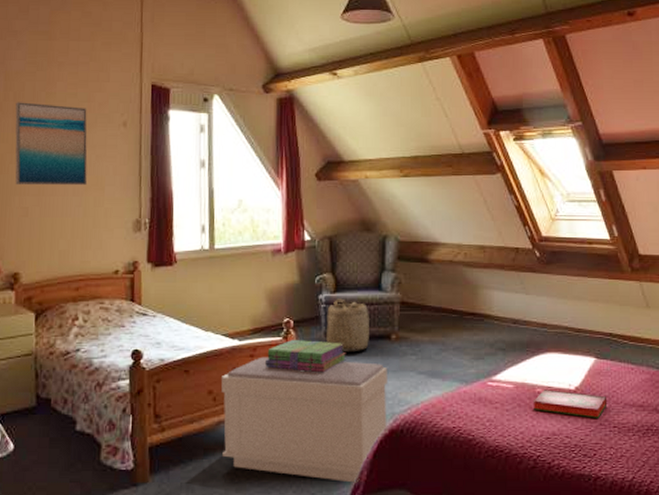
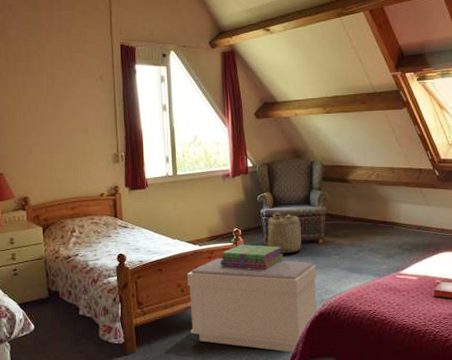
wall art: present [15,102,88,186] -> none [15,62,74,129]

